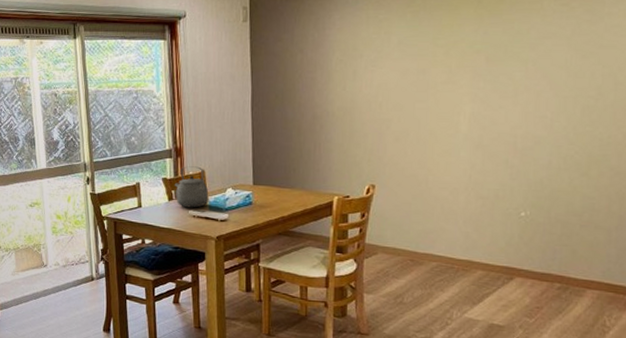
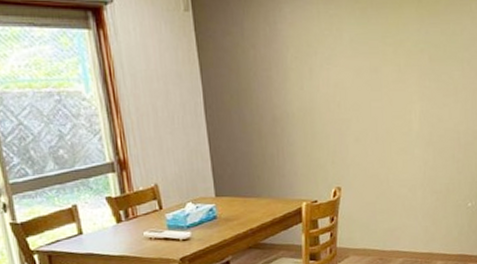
tea kettle: present [175,166,209,208] -> none [123,180,166,230]

